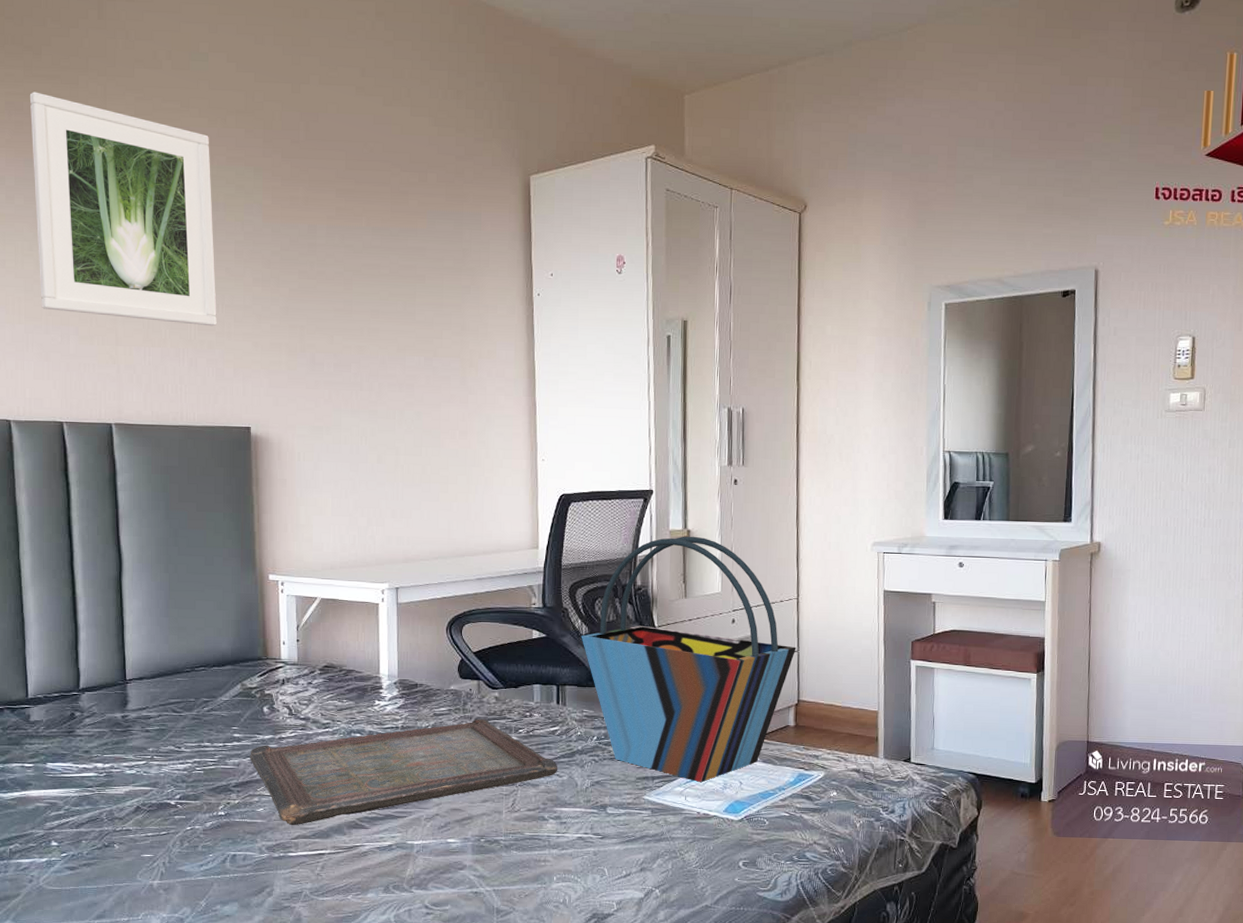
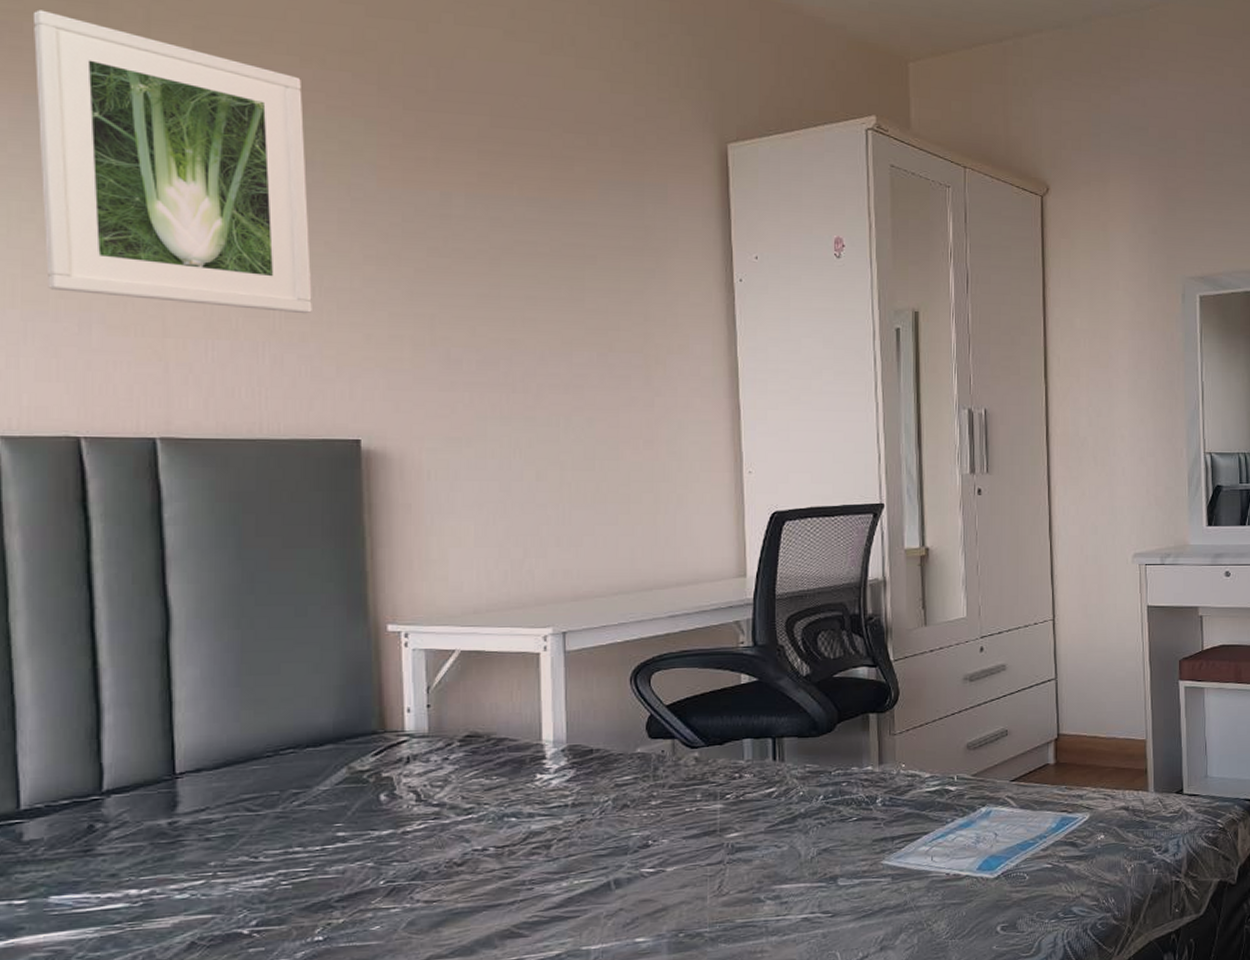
serving tray: present [250,719,558,826] -> none [360,785,776,944]
tote bag: present [581,536,796,782] -> none [801,555,1054,838]

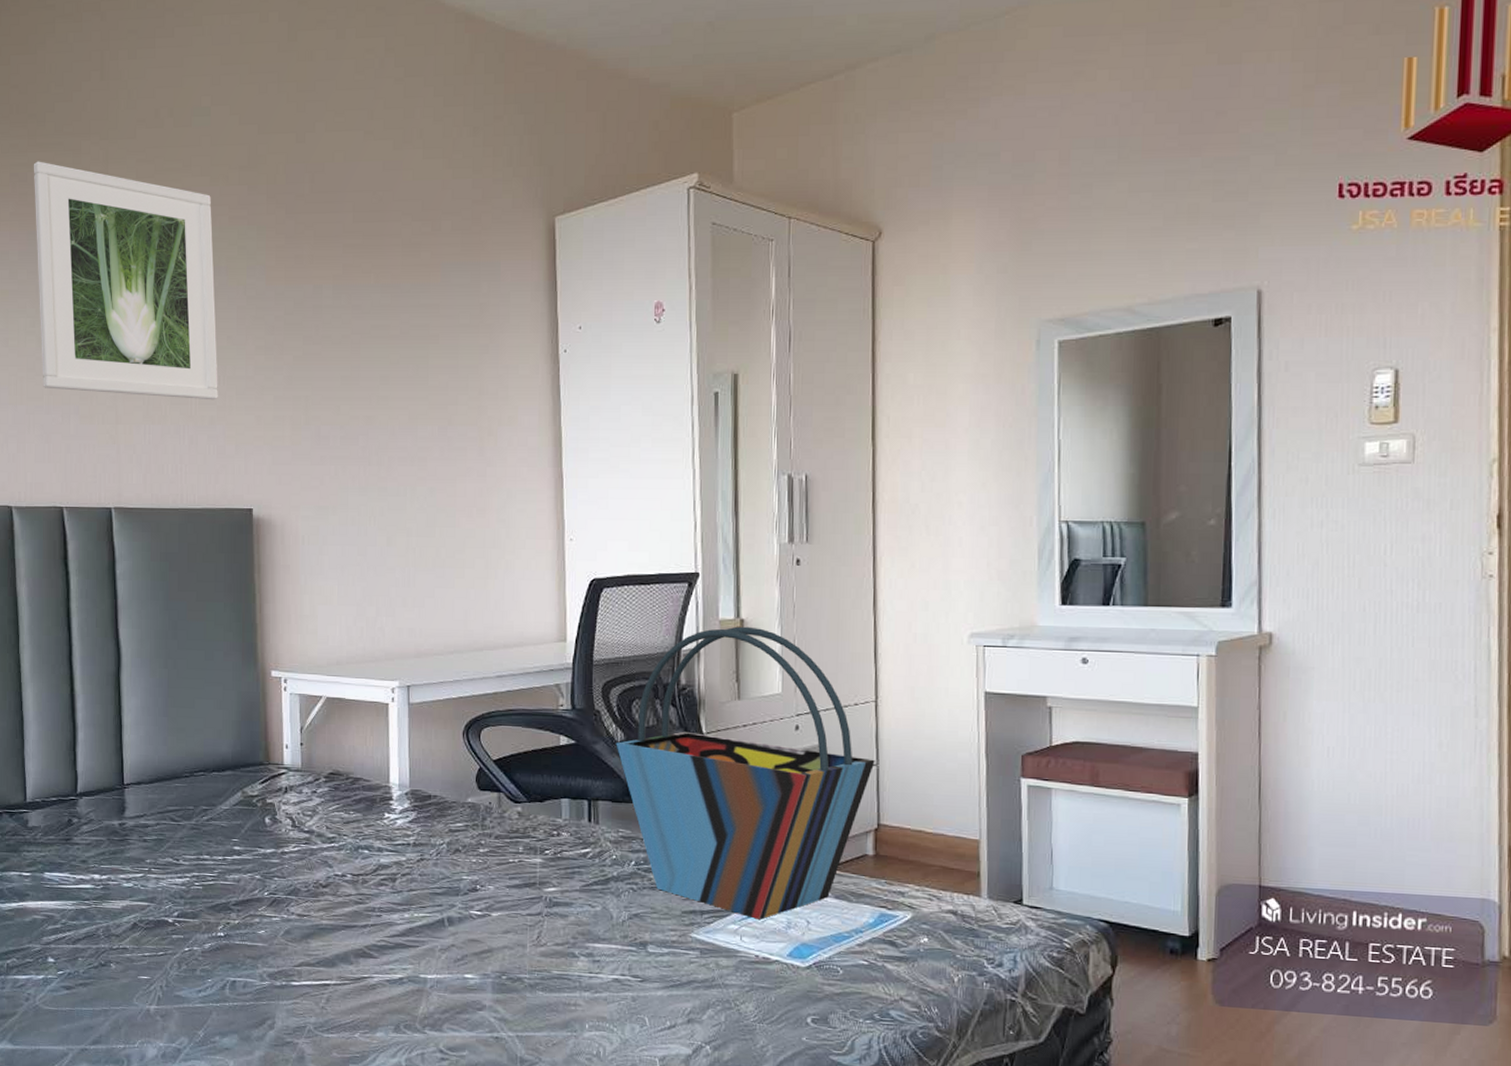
tote bag: none [801,555,1054,838] -> present [616,626,875,919]

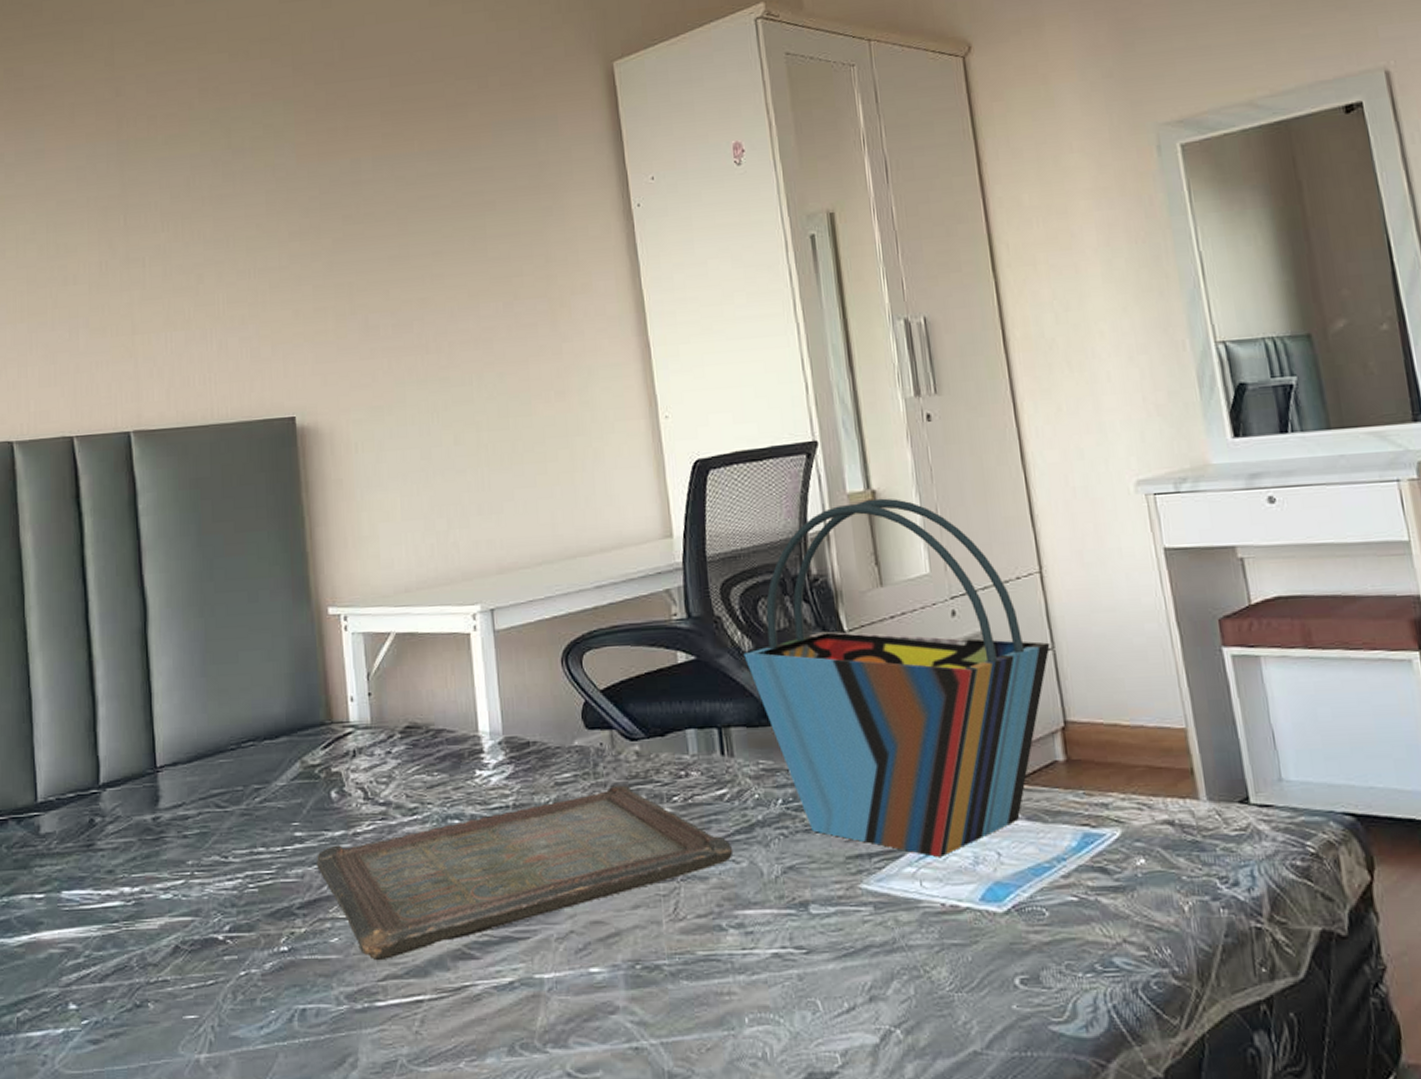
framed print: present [33,161,218,400] -> none [30,53,249,302]
serving tray: none [251,836,590,952] -> present [317,785,734,961]

